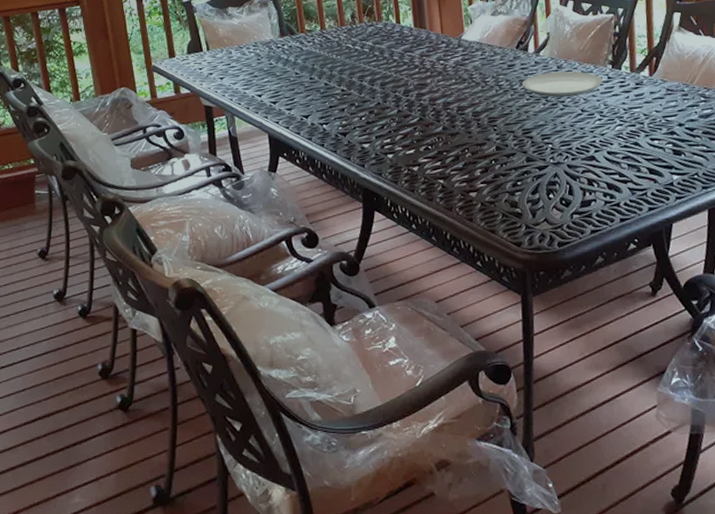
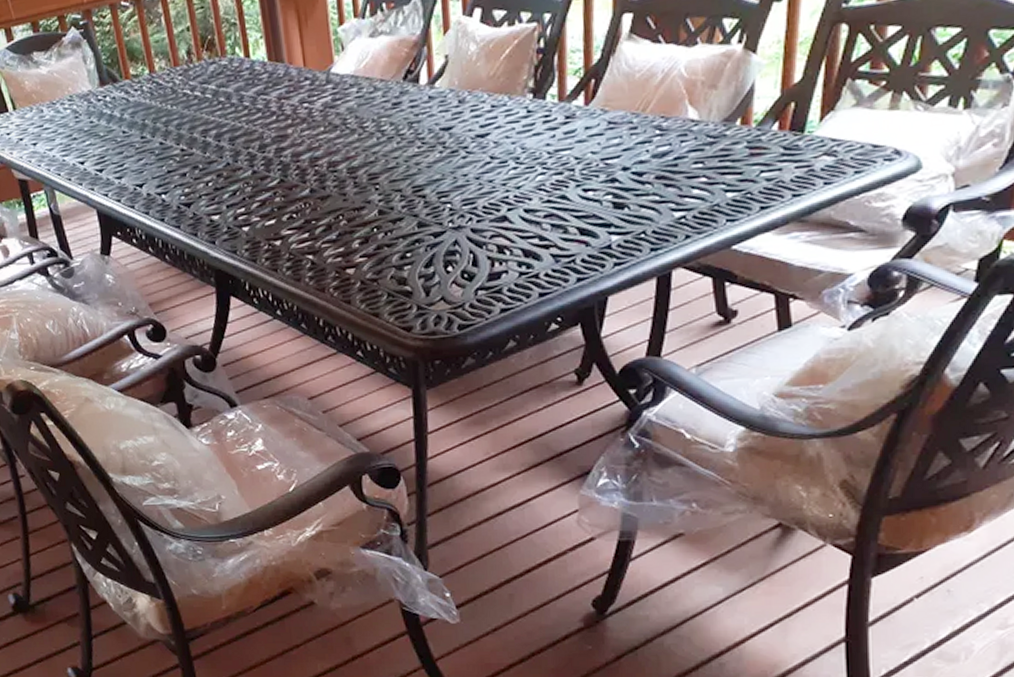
plate: present [522,71,603,97] -> none [411,105,520,143]

